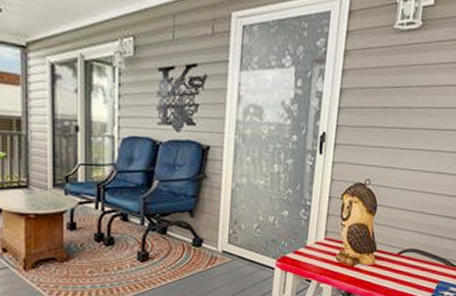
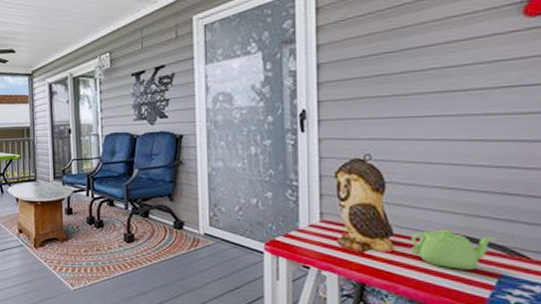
teapot: none [387,246,442,278] -> present [411,230,497,270]

